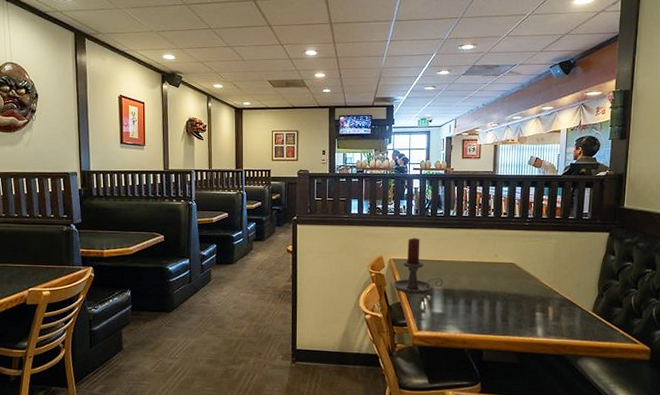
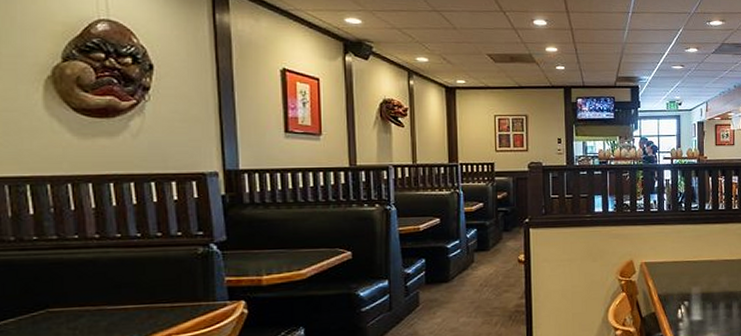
candle holder: present [393,238,443,295] -> none [646,237,701,302]

